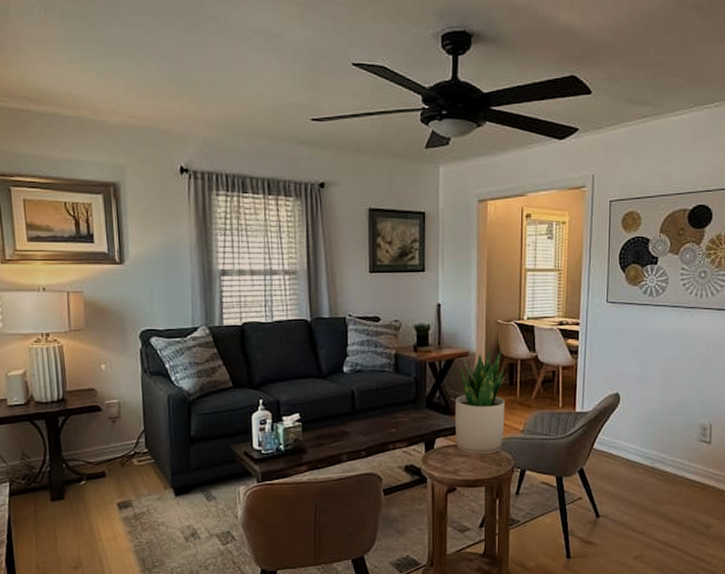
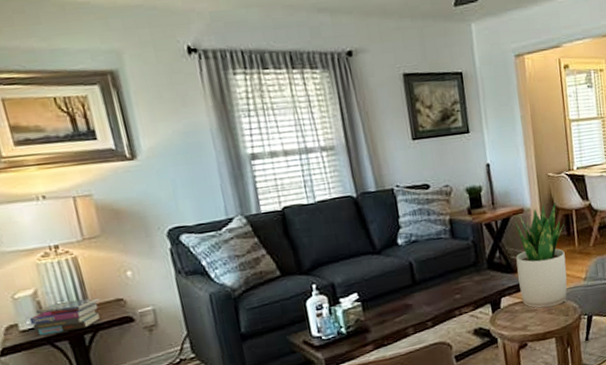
books: none [16,384,76,412] -> present [29,297,101,335]

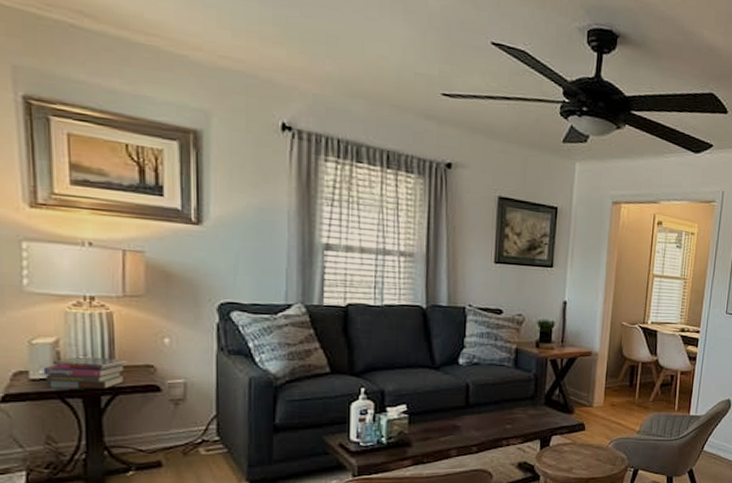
planter: present [515,203,567,309] -> none [572,351,628,454]

